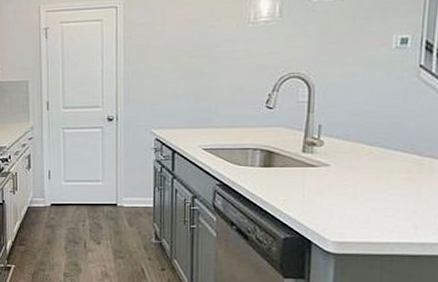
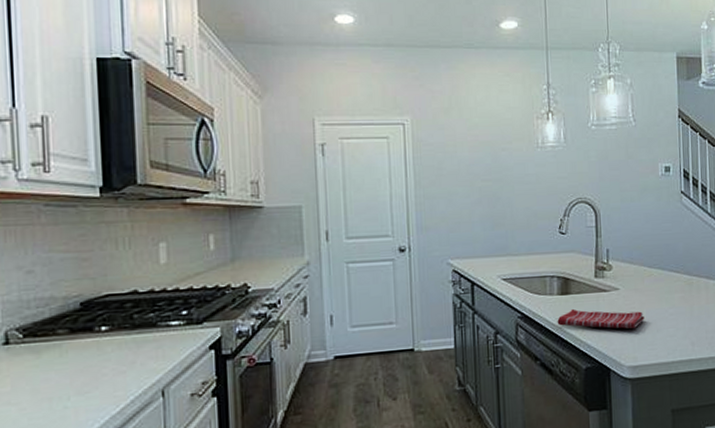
dish towel: none [257,181,358,205] -> present [557,308,645,329]

